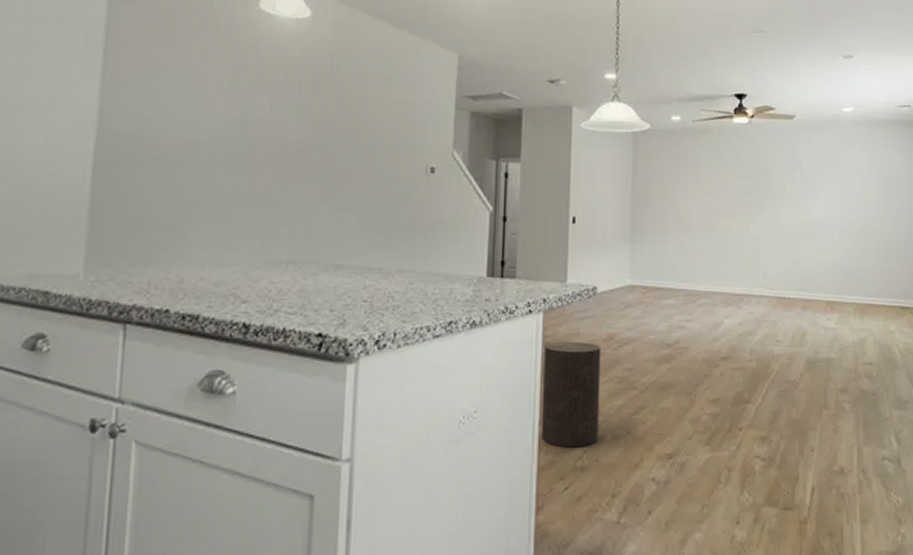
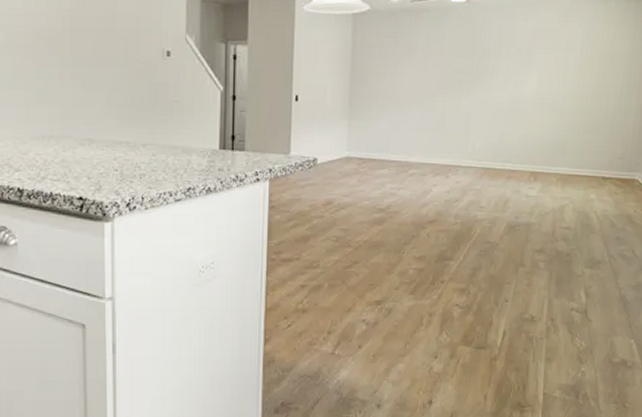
stool: present [542,341,601,448] -> none [269,205,320,294]

